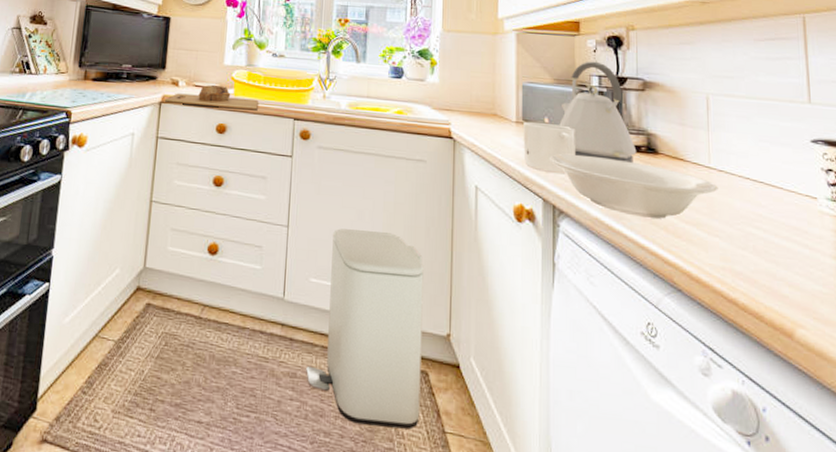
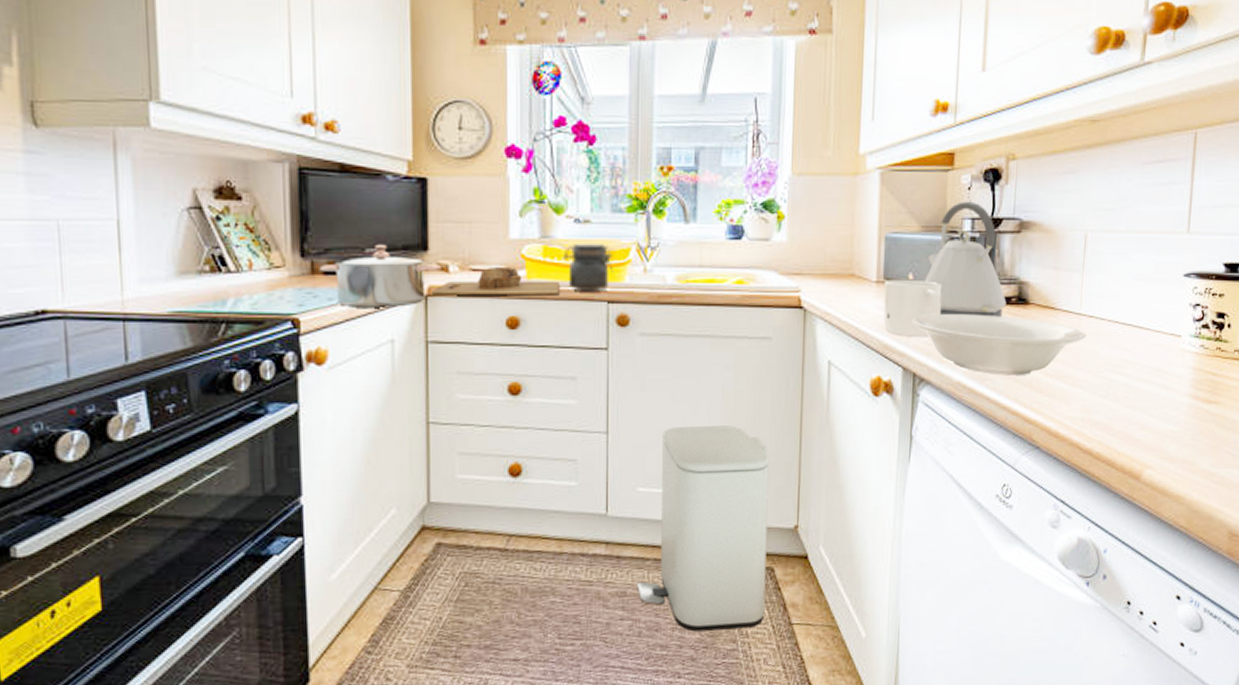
cooking pot: none [90,61,173,109] -> present [319,244,441,308]
jar: none [262,71,300,110] -> present [563,242,614,292]

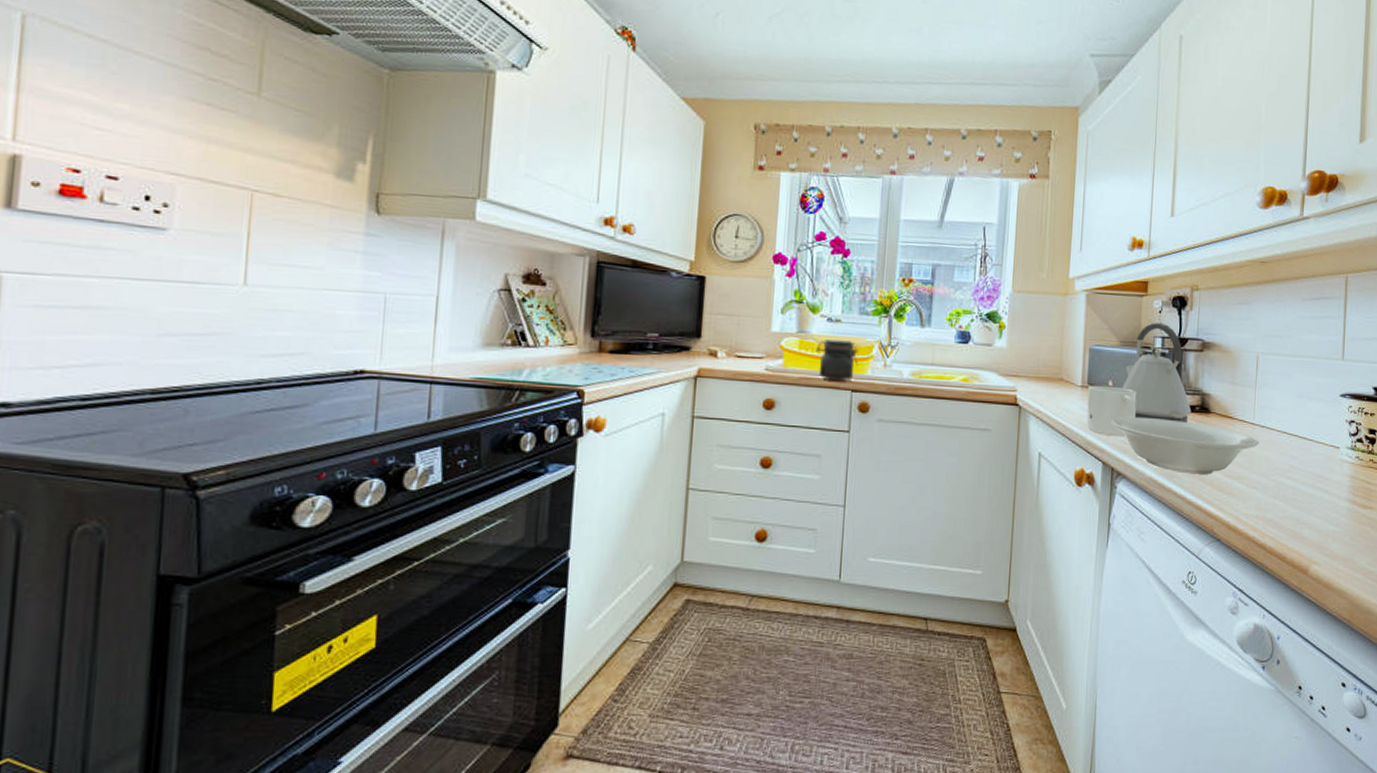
cooking pot: present [319,244,441,308] -> none [606,329,711,385]
cutting board: present [431,268,559,296] -> none [700,355,811,383]
pedal bin: present [637,426,769,632] -> none [863,505,985,696]

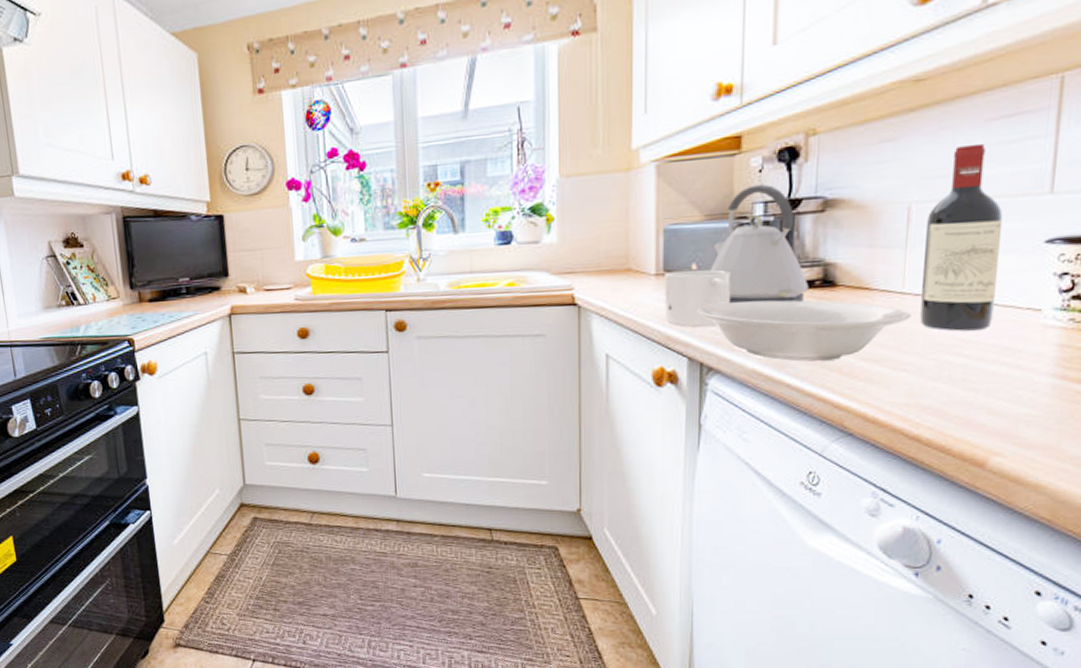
jar: present [816,338,859,382] -> none [343,258,390,303]
wine bottle: none [1264,315,1315,461] -> present [919,143,1004,332]

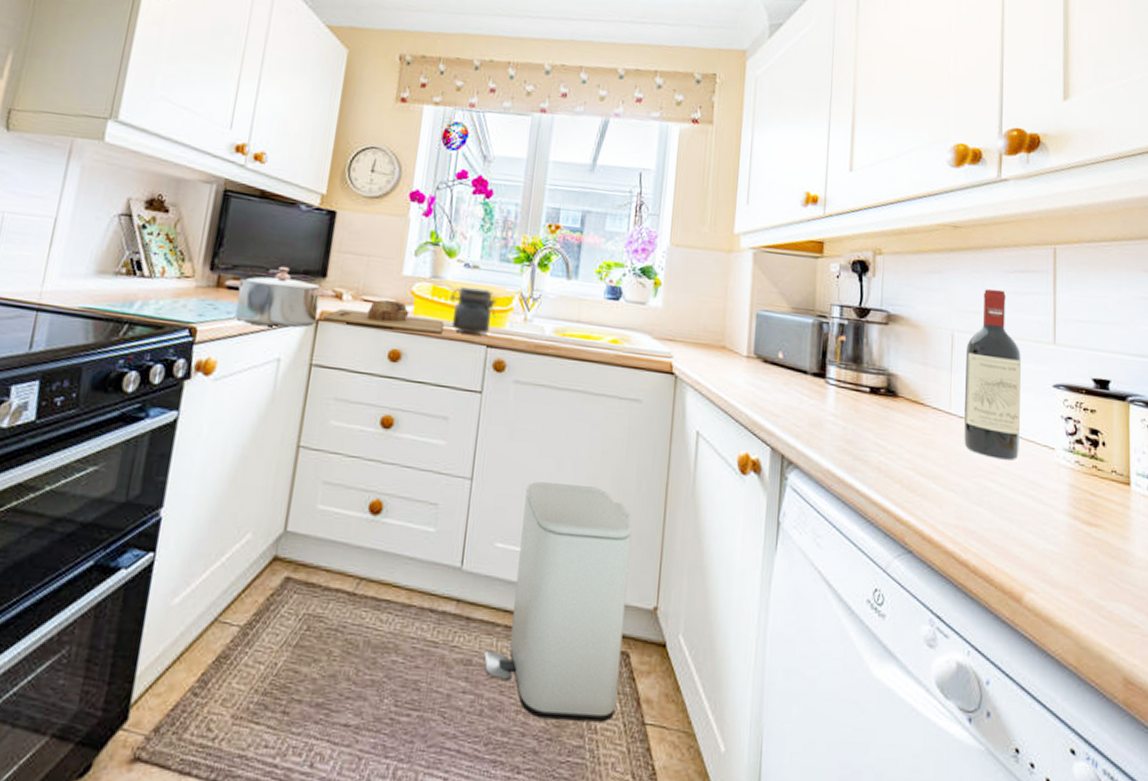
cooking pot: none [145,273,240,328] -> present [224,266,336,328]
cutting board: none [233,285,342,313] -> present [322,300,444,334]
jar: none [343,258,390,303] -> present [449,286,497,335]
pedal bin: none [427,417,551,600] -> present [483,481,632,722]
mug: present [664,269,731,328] -> none [752,355,811,419]
bowl: present [696,299,912,362] -> none [780,395,957,471]
kettle: present [710,184,809,303] -> none [794,288,876,407]

